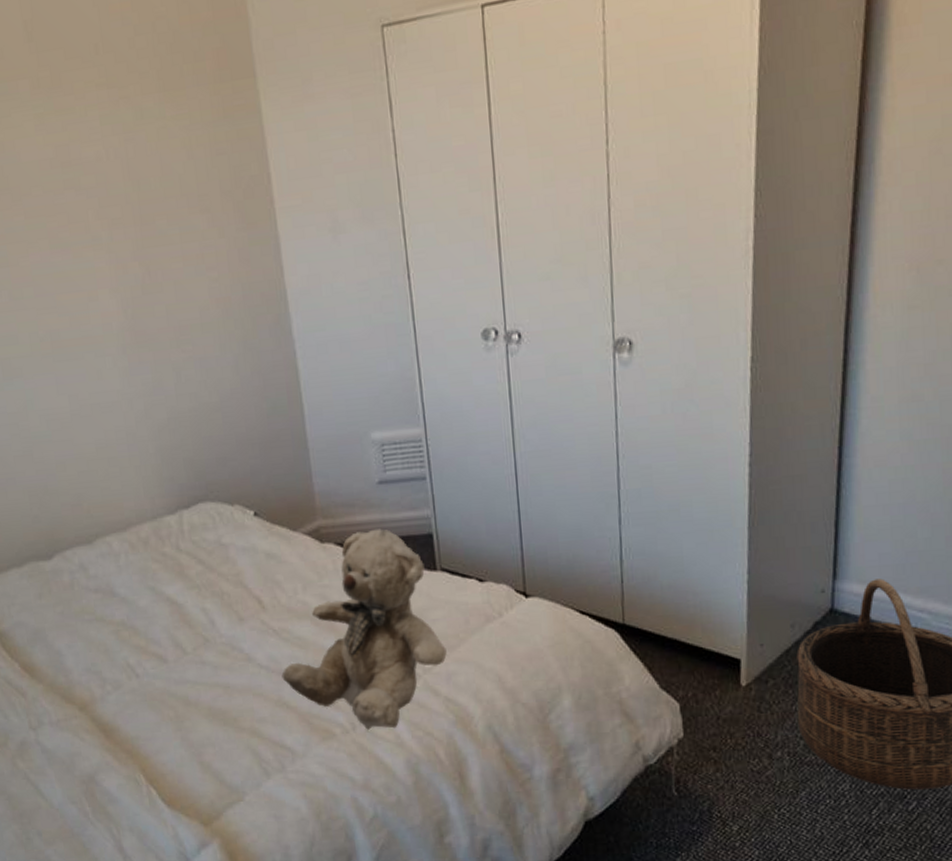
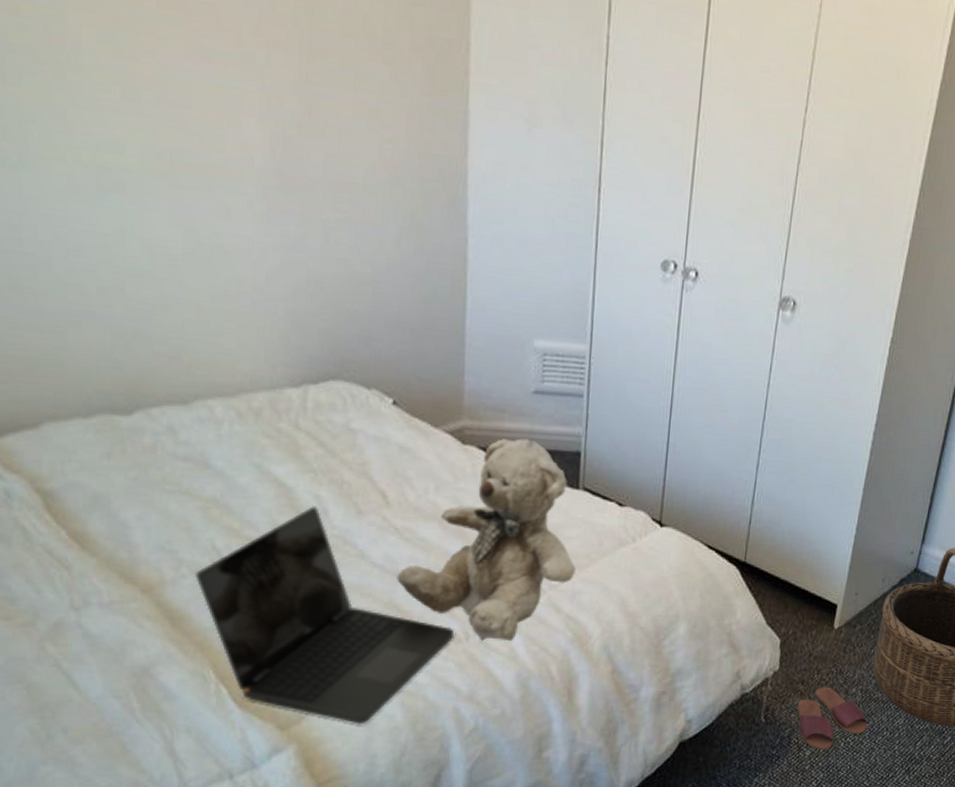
laptop: none [117,618,342,816] -> present [195,506,455,723]
slippers: none [712,751,803,824] -> present [797,686,867,750]

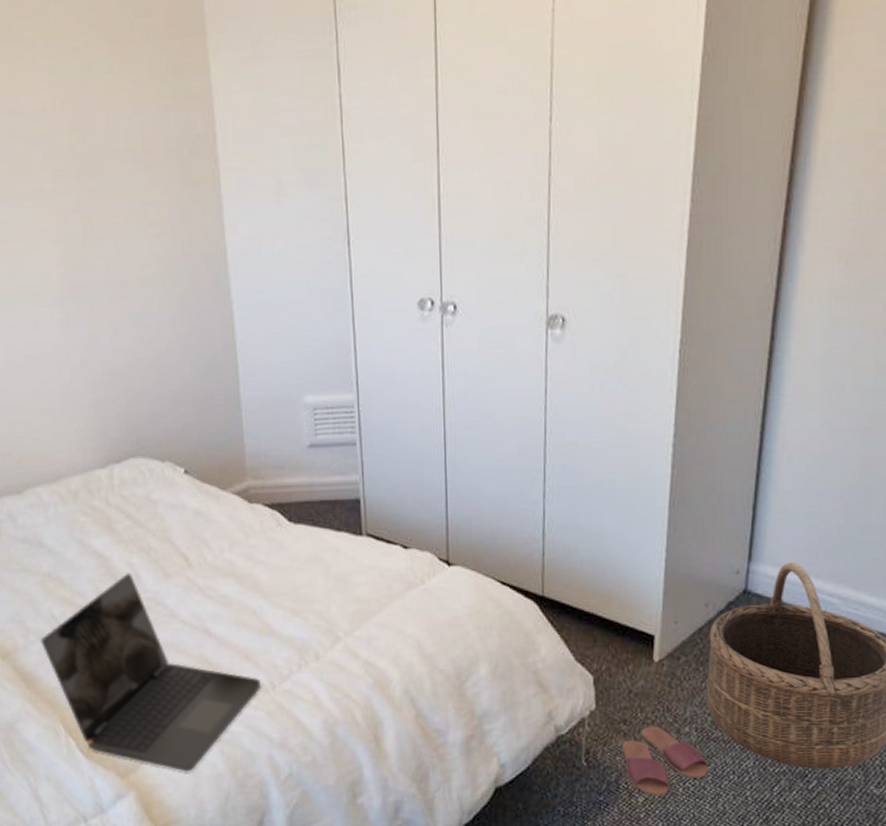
teddy bear: present [396,438,576,642] -> none [204,492,368,690]

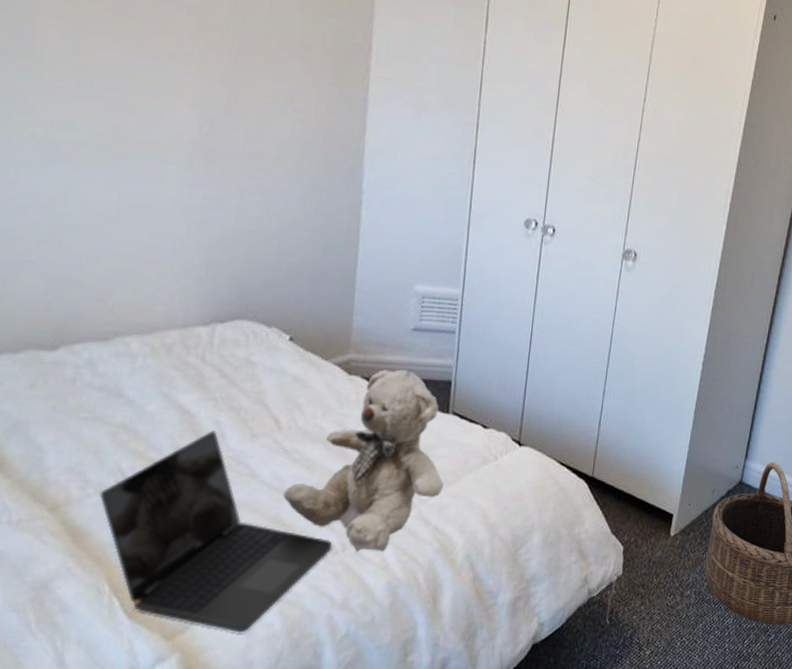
teddy bear: none [204,492,368,690] -> present [283,369,444,552]
slippers: present [621,726,708,796] -> none [638,589,701,649]

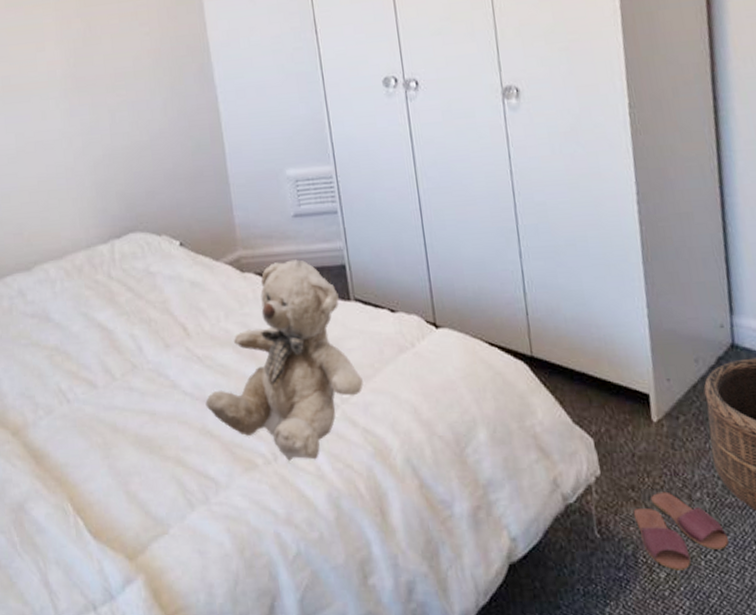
laptop: present [99,430,333,632] -> none [49,344,264,551]
slippers: none [638,589,701,649] -> present [633,491,729,570]

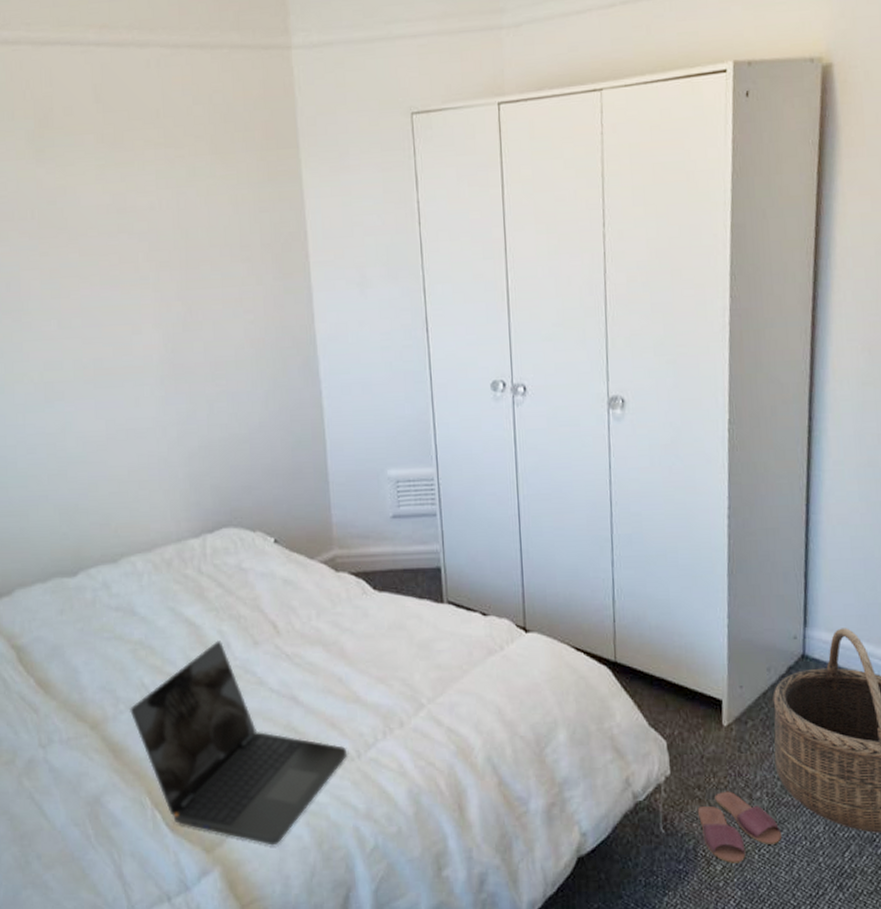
laptop: none [49,344,264,551] -> present [130,640,348,844]
teddy bear: present [205,259,363,461] -> none [292,561,450,758]

